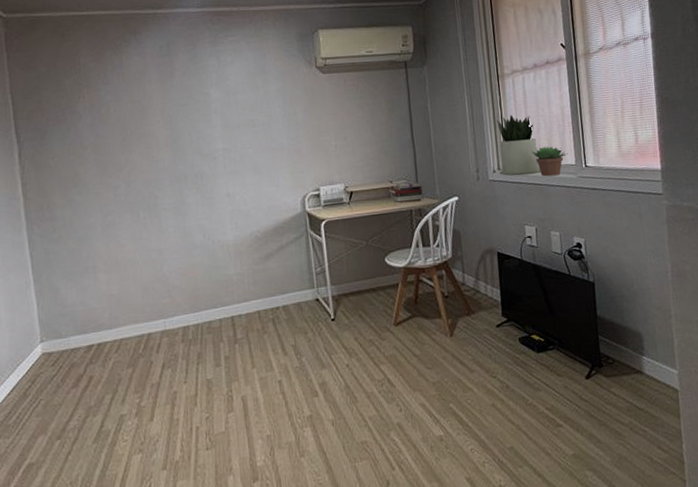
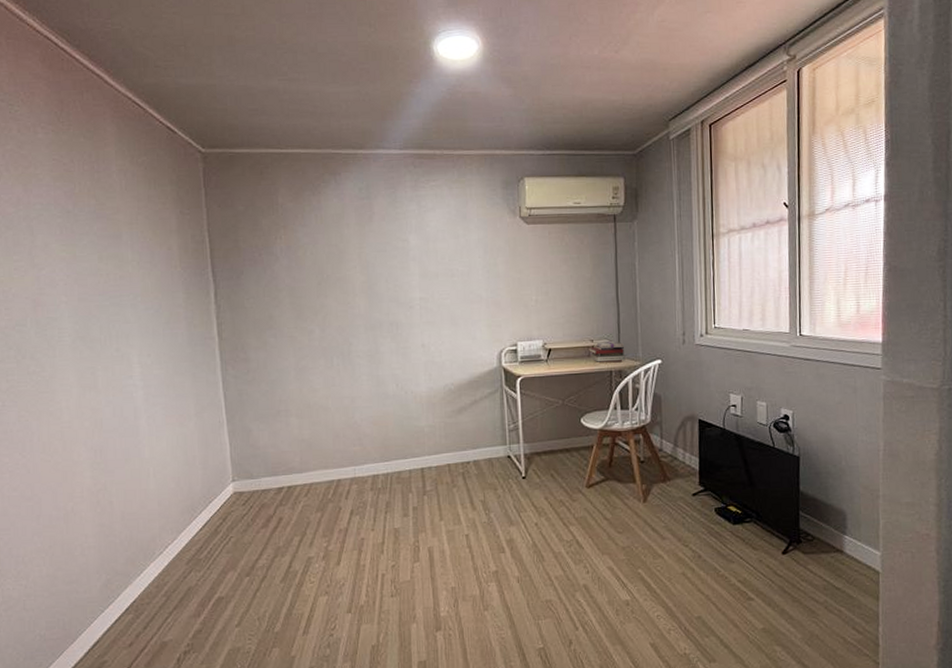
planter: present [497,114,541,176] -> none [706,276,752,342]
succulent plant: present [532,146,568,177] -> none [743,311,782,344]

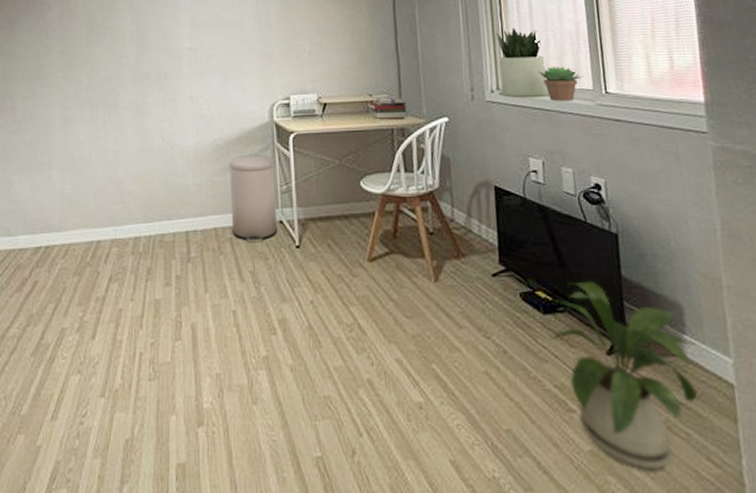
pedal bin: none [461,397,505,476] -> present [229,155,277,243]
planter: none [706,276,752,342] -> present [496,27,550,98]
house plant: none [736,496,853,641] -> present [548,281,698,471]
succulent plant: none [743,311,782,344] -> present [538,66,583,102]

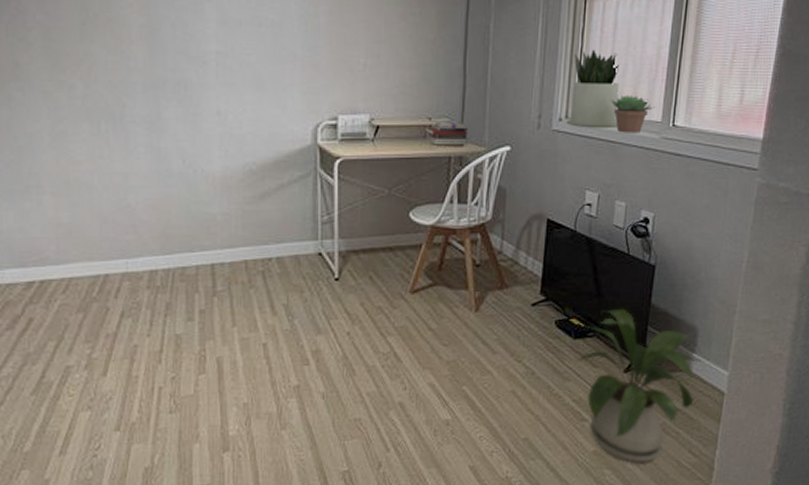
pedal bin: present [229,155,277,243] -> none [263,182,316,276]

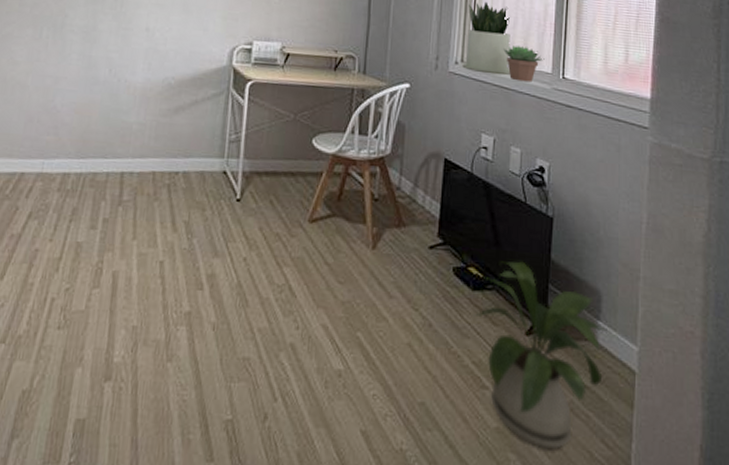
books: present [425,121,469,147] -> none [331,53,371,81]

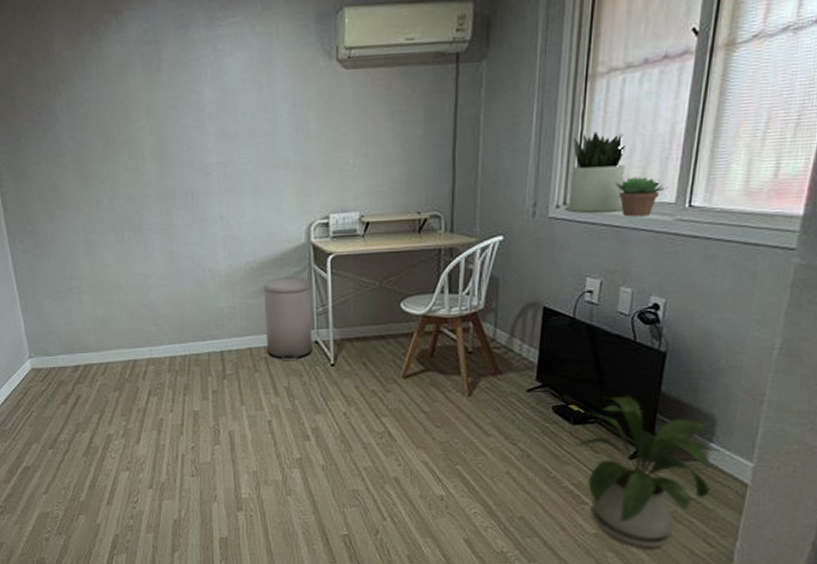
pedal bin: none [171,97,227,192] -> present [263,277,312,361]

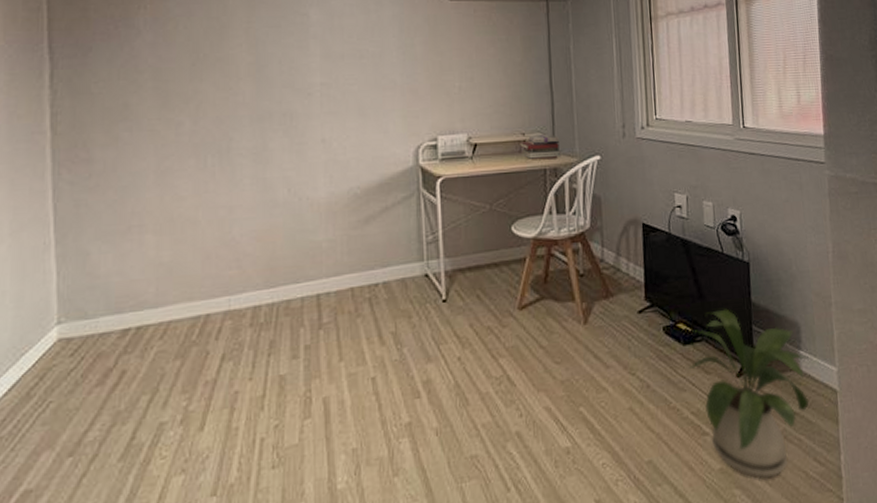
pedal bin: present [263,277,312,361] -> none [368,203,422,301]
books: none [414,213,459,239] -> present [520,134,561,160]
planter: present [563,131,625,214] -> none [647,63,695,135]
succulent plant: present [615,176,667,217] -> none [685,101,725,137]

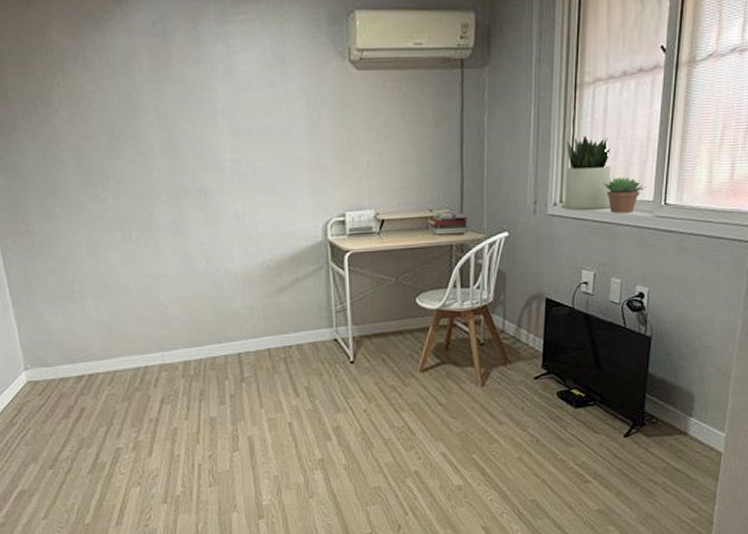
planter: none [647,63,695,135] -> present [560,135,611,211]
succulent plant: none [685,101,725,137] -> present [603,176,646,214]
house plant: present [687,308,809,480] -> none [577,378,698,520]

